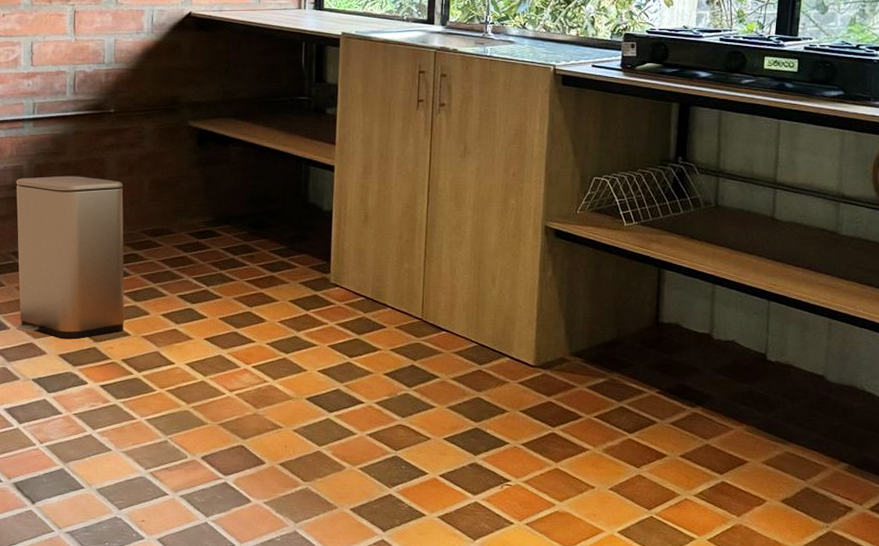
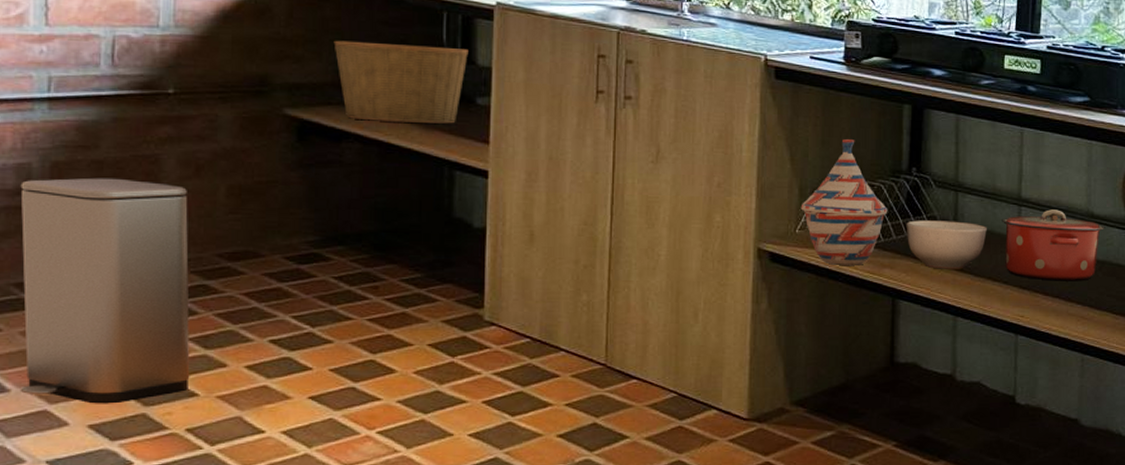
basket: none [223,68,321,130] -> present [333,40,469,124]
woven basket: none [581,134,657,241] -> present [800,139,888,266]
bowl: none [672,202,746,244] -> present [906,220,988,270]
casserole: none [757,191,855,255] -> present [1000,209,1105,281]

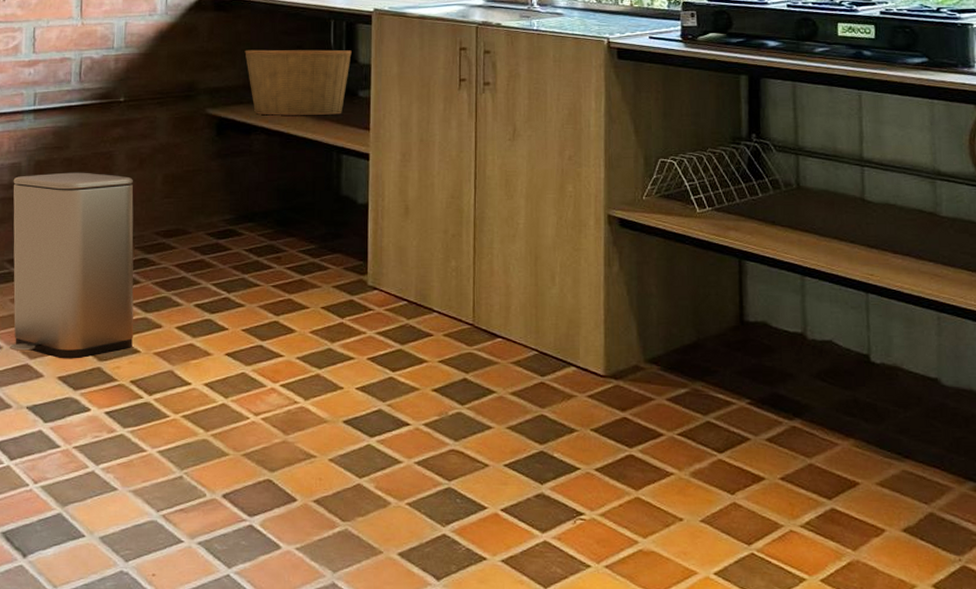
woven basket: present [800,139,888,266] -> none [646,111,730,230]
bowl: present [906,220,988,270] -> none [748,183,831,230]
casserole: present [1000,209,1105,281] -> none [843,169,954,239]

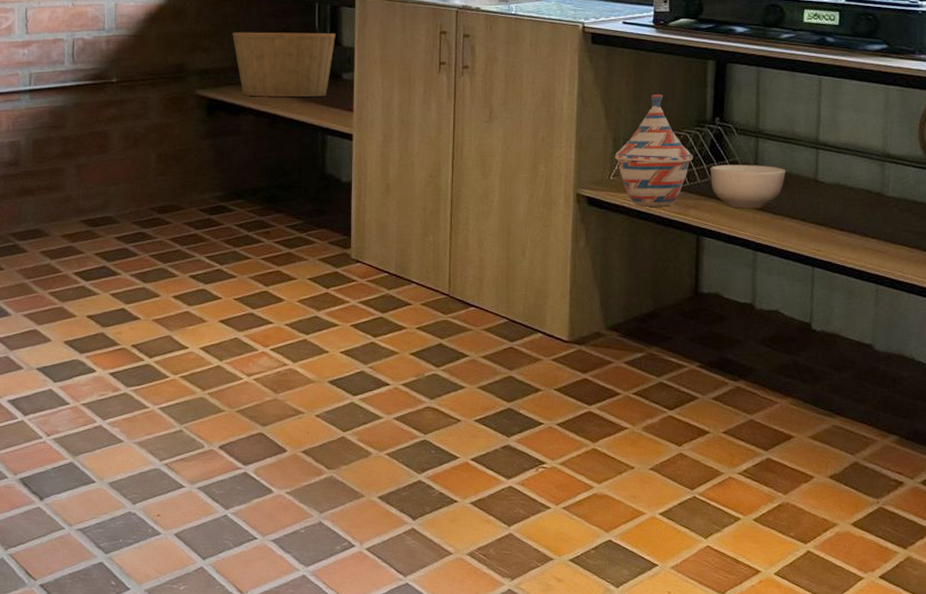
pedal bin: present [9,172,134,359] -> none [13,150,134,325]
woven basket: none [646,111,730,230] -> present [614,94,693,208]
bowl: none [748,183,831,230] -> present [709,165,787,209]

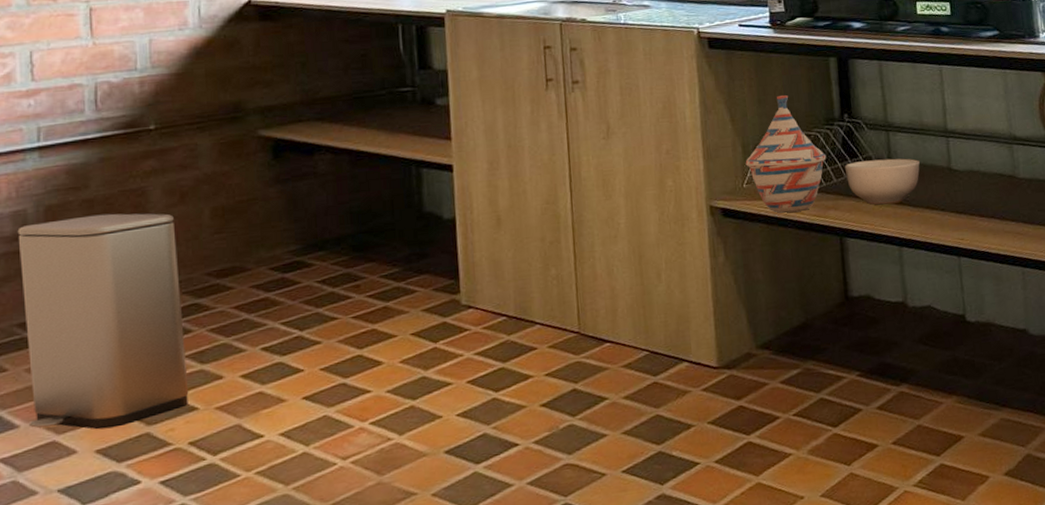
pedal bin: none [13,150,134,325] -> present [17,213,189,430]
basket: present [232,32,336,97] -> none [299,56,425,133]

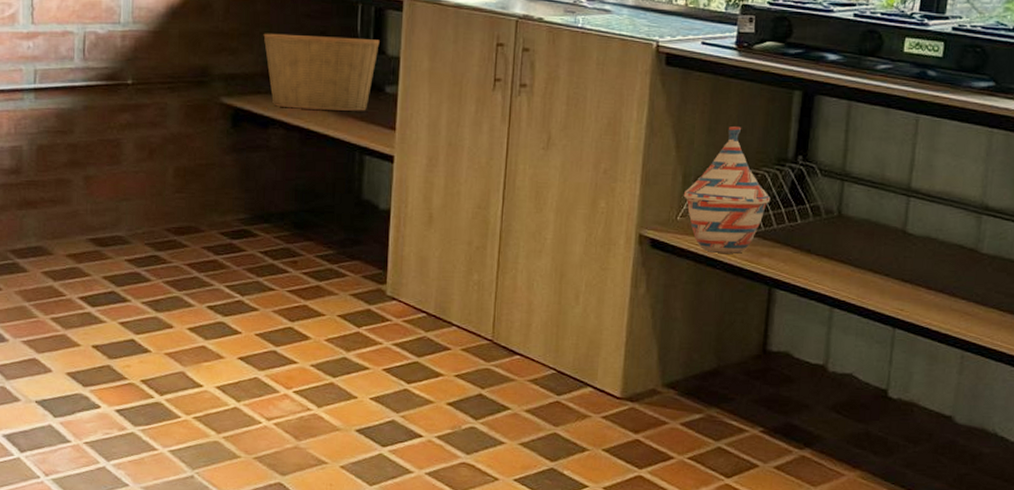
pedal bin: present [17,213,189,430] -> none [14,159,145,356]
basket: none [299,56,425,133] -> present [263,33,380,111]
bowl: present [844,158,921,205] -> none [787,209,873,260]

